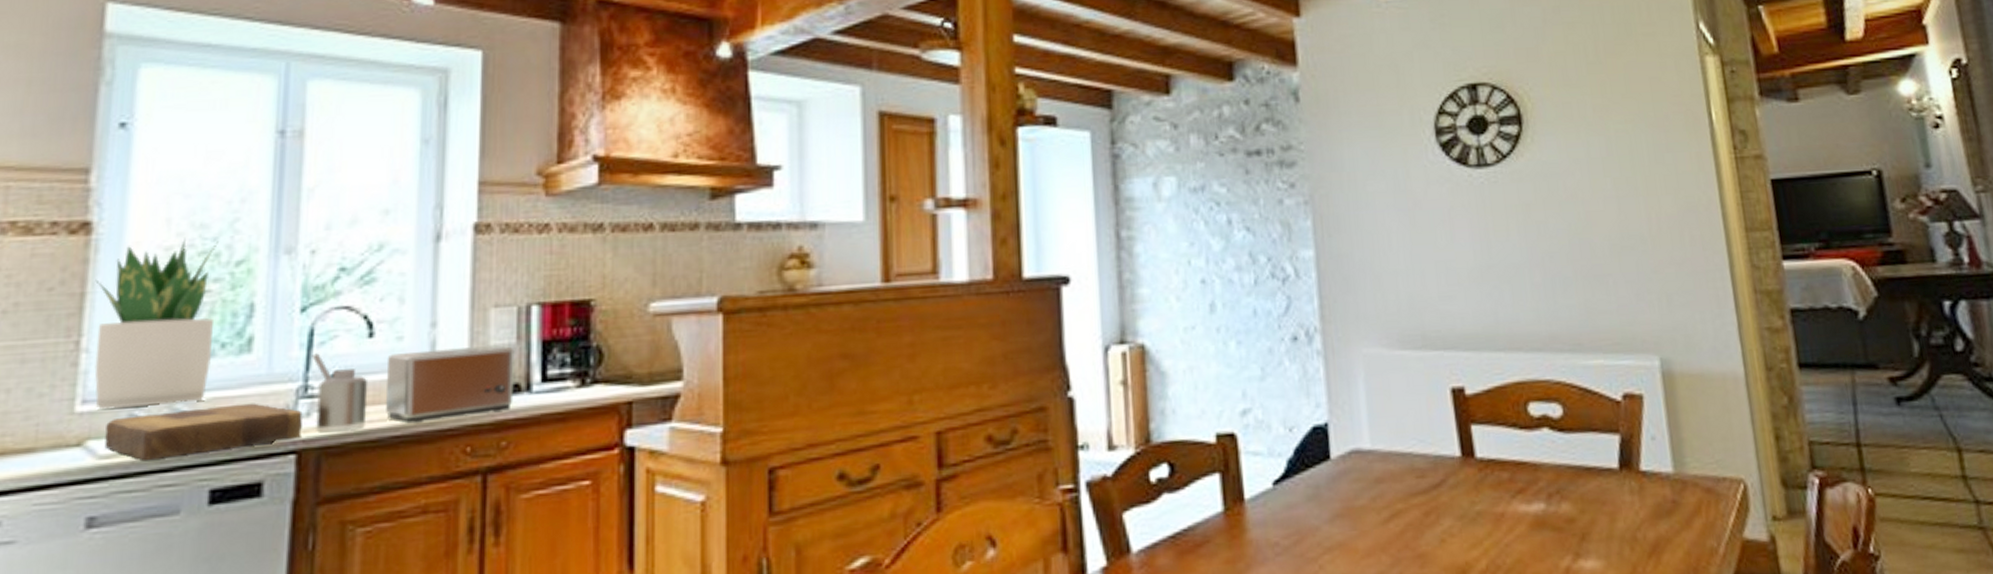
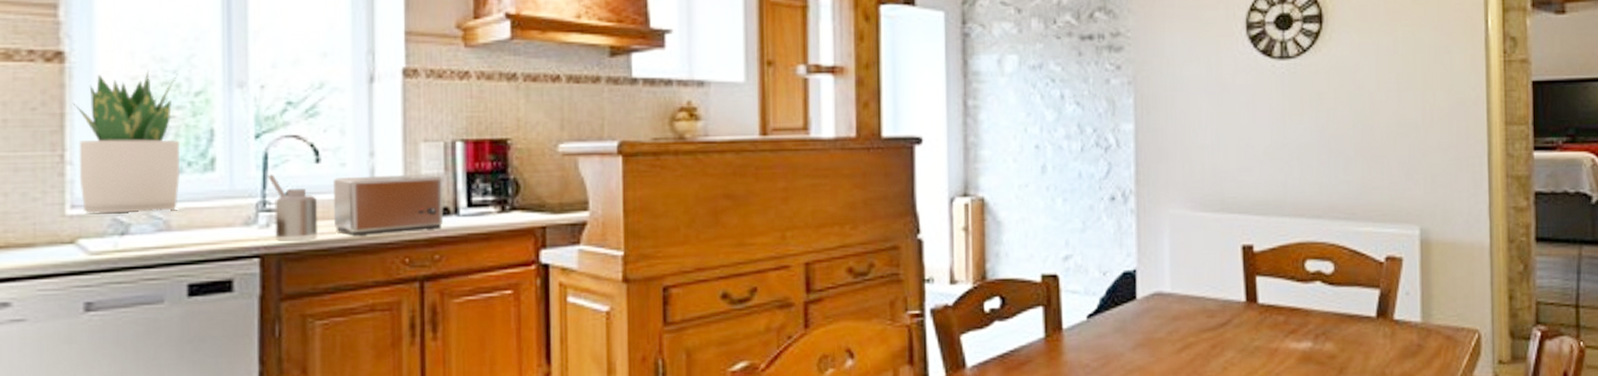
cutting board: present [104,403,304,461] -> none [94,214,264,259]

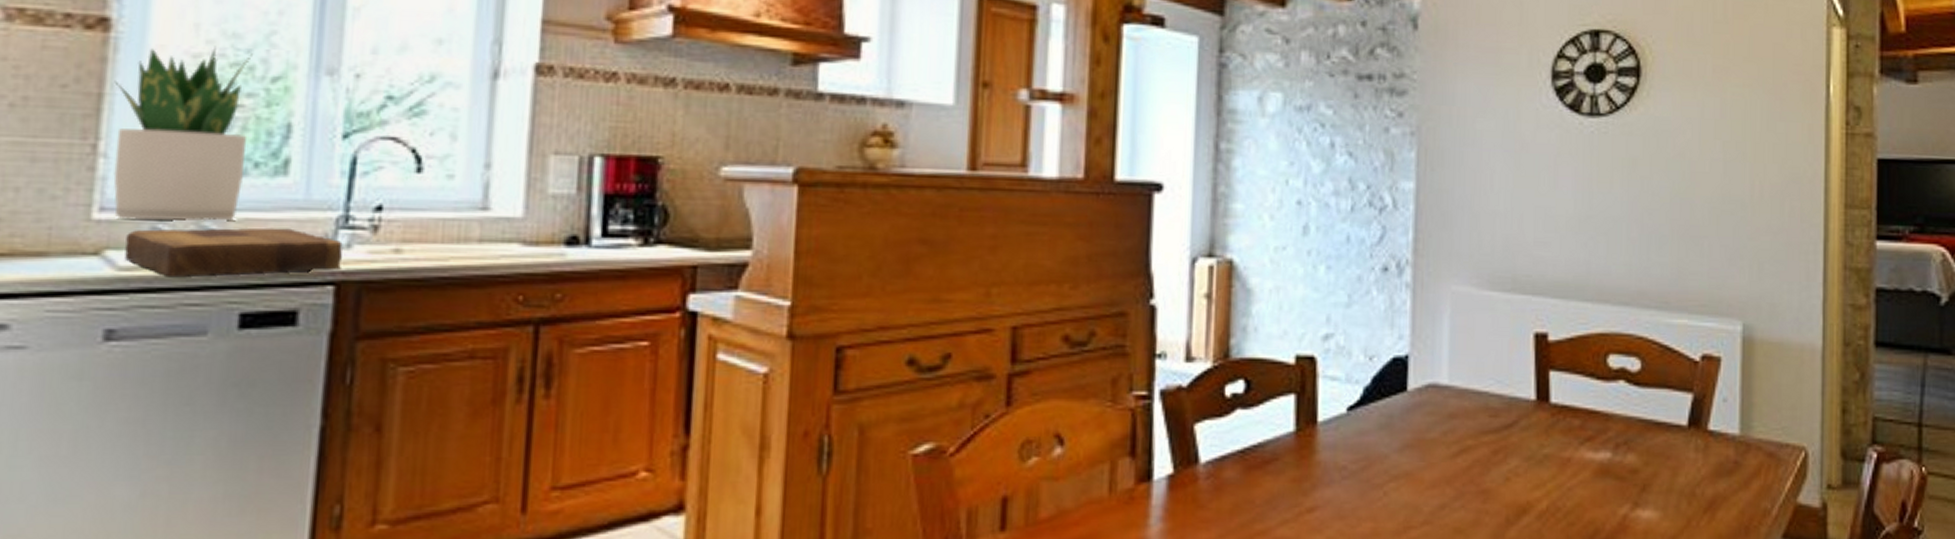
cutting board: none [94,214,264,259] -> present [124,227,343,278]
soap dispenser: present [267,174,318,242] -> none [354,183,415,268]
toaster: present [332,173,444,238] -> none [433,192,574,268]

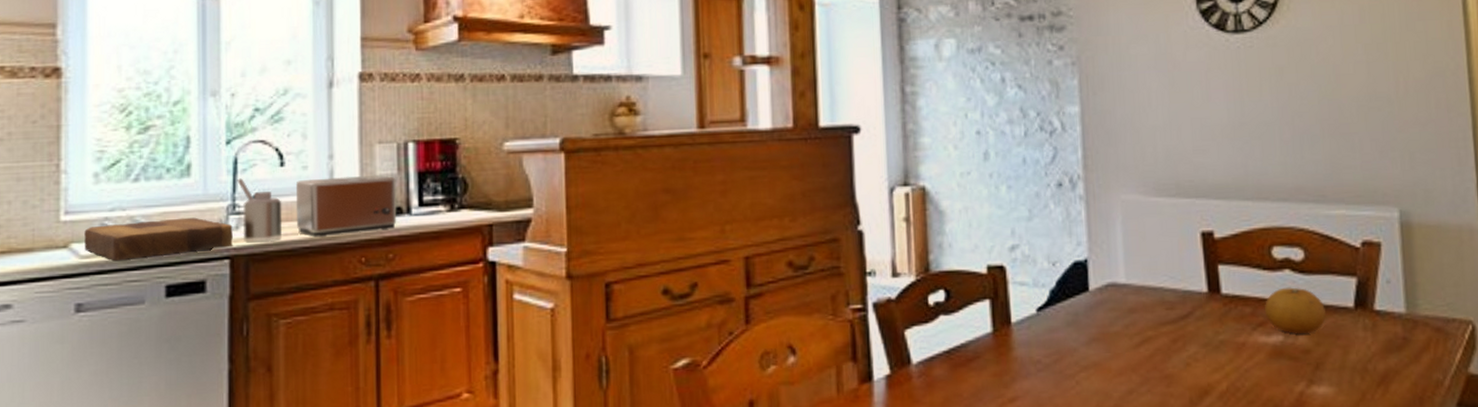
planter: present [113,45,253,221] -> none [67,81,159,220]
soap dispenser: none [354,183,415,268] -> present [237,178,283,243]
toaster: none [433,192,574,268] -> present [295,174,397,238]
fruit: none [1594,400,1658,452] -> present [1264,287,1326,335]

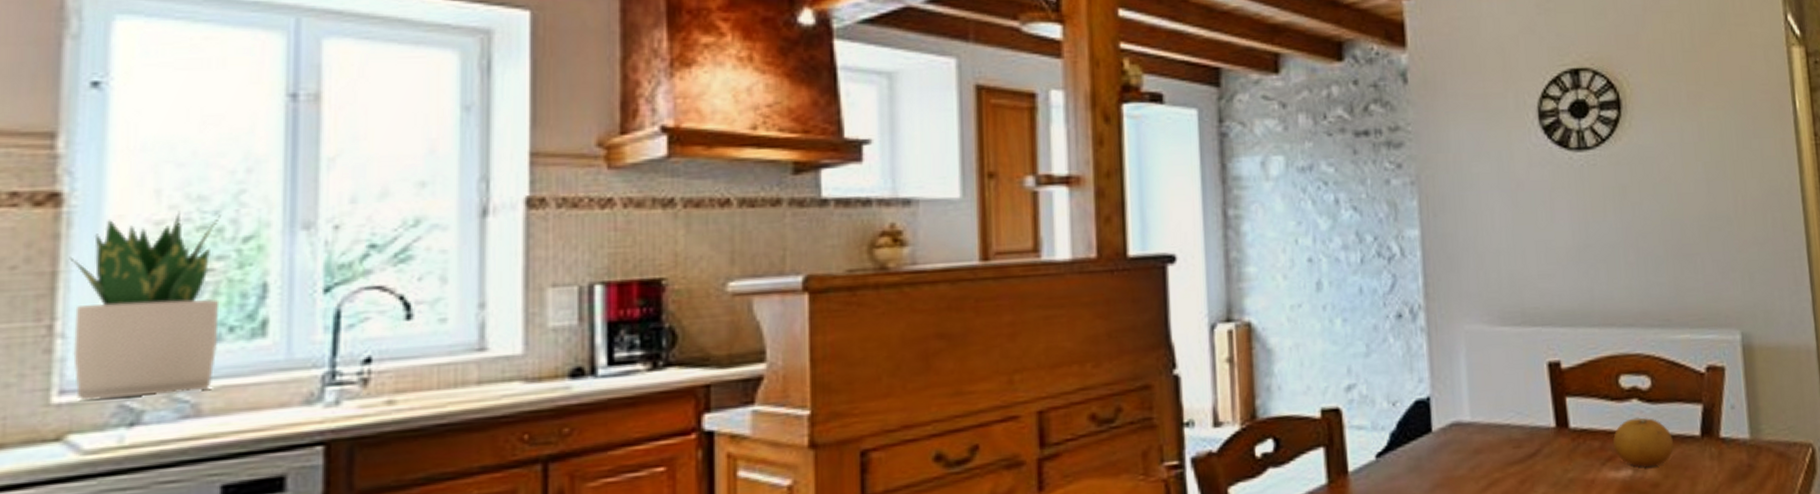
planter: none [67,81,159,220] -> present [69,210,221,400]
cutting board: present [84,217,234,261] -> none [90,391,332,456]
soap dispenser: present [237,178,283,243] -> none [339,337,407,423]
toaster: present [295,174,397,238] -> none [428,327,576,412]

